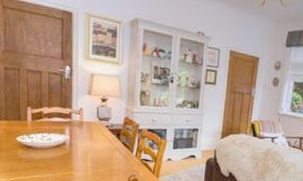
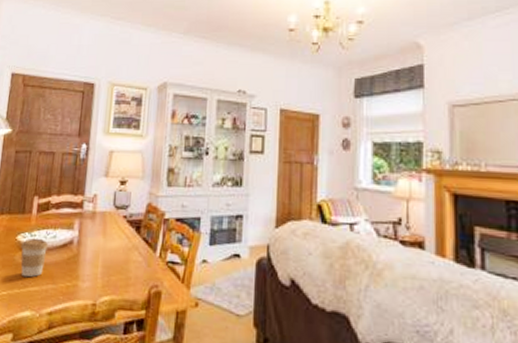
coffee cup: none [21,139,45,169] -> present [20,237,49,278]

